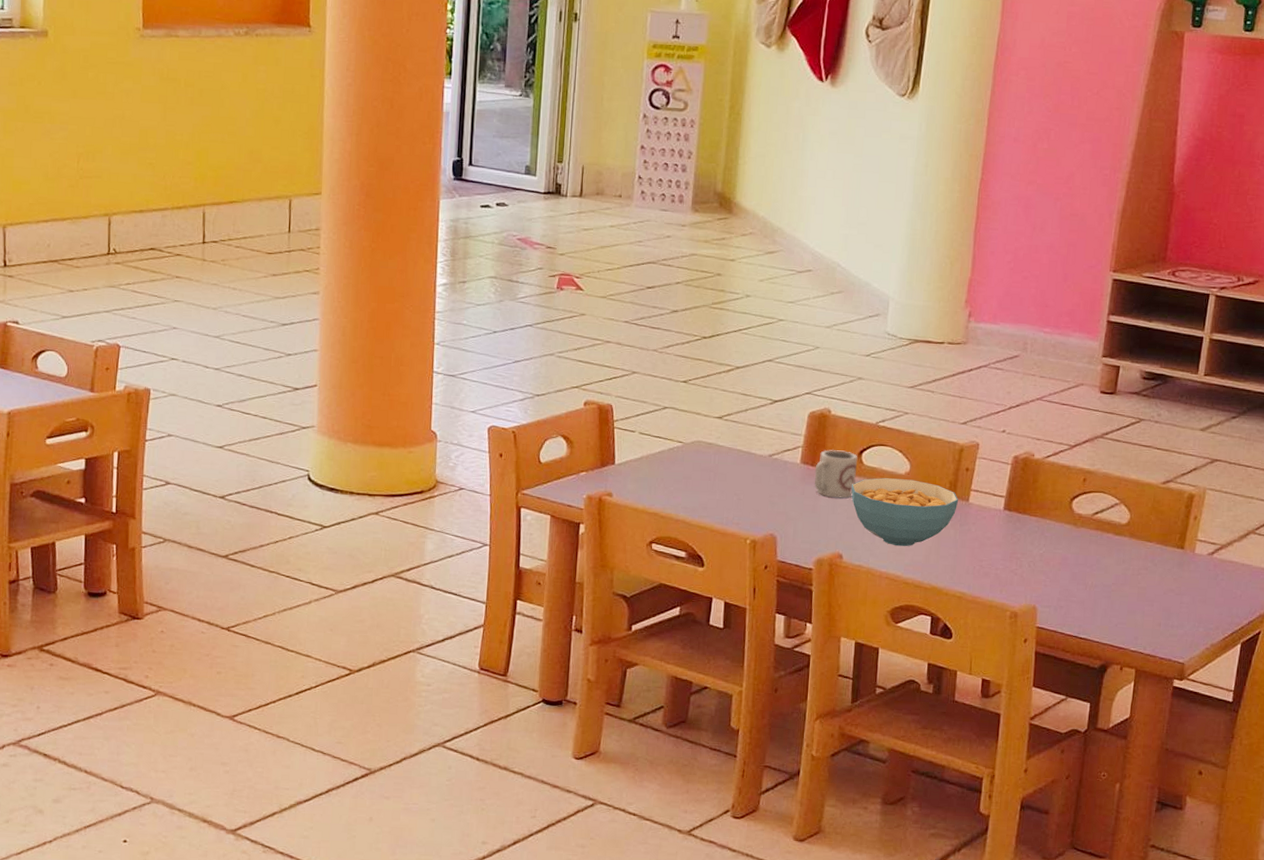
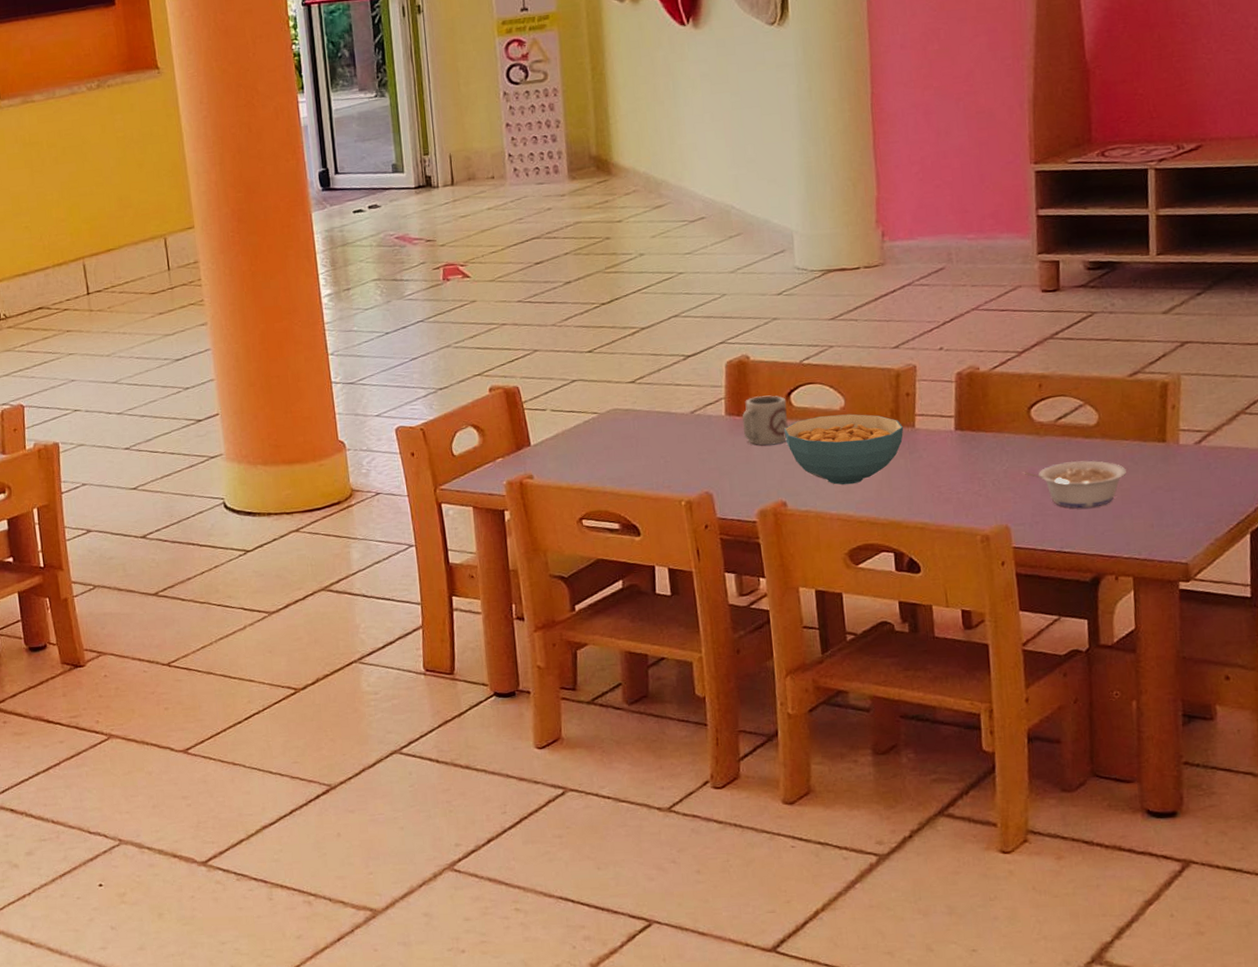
legume: none [1056,554,1146,600] -> present [1022,460,1126,508]

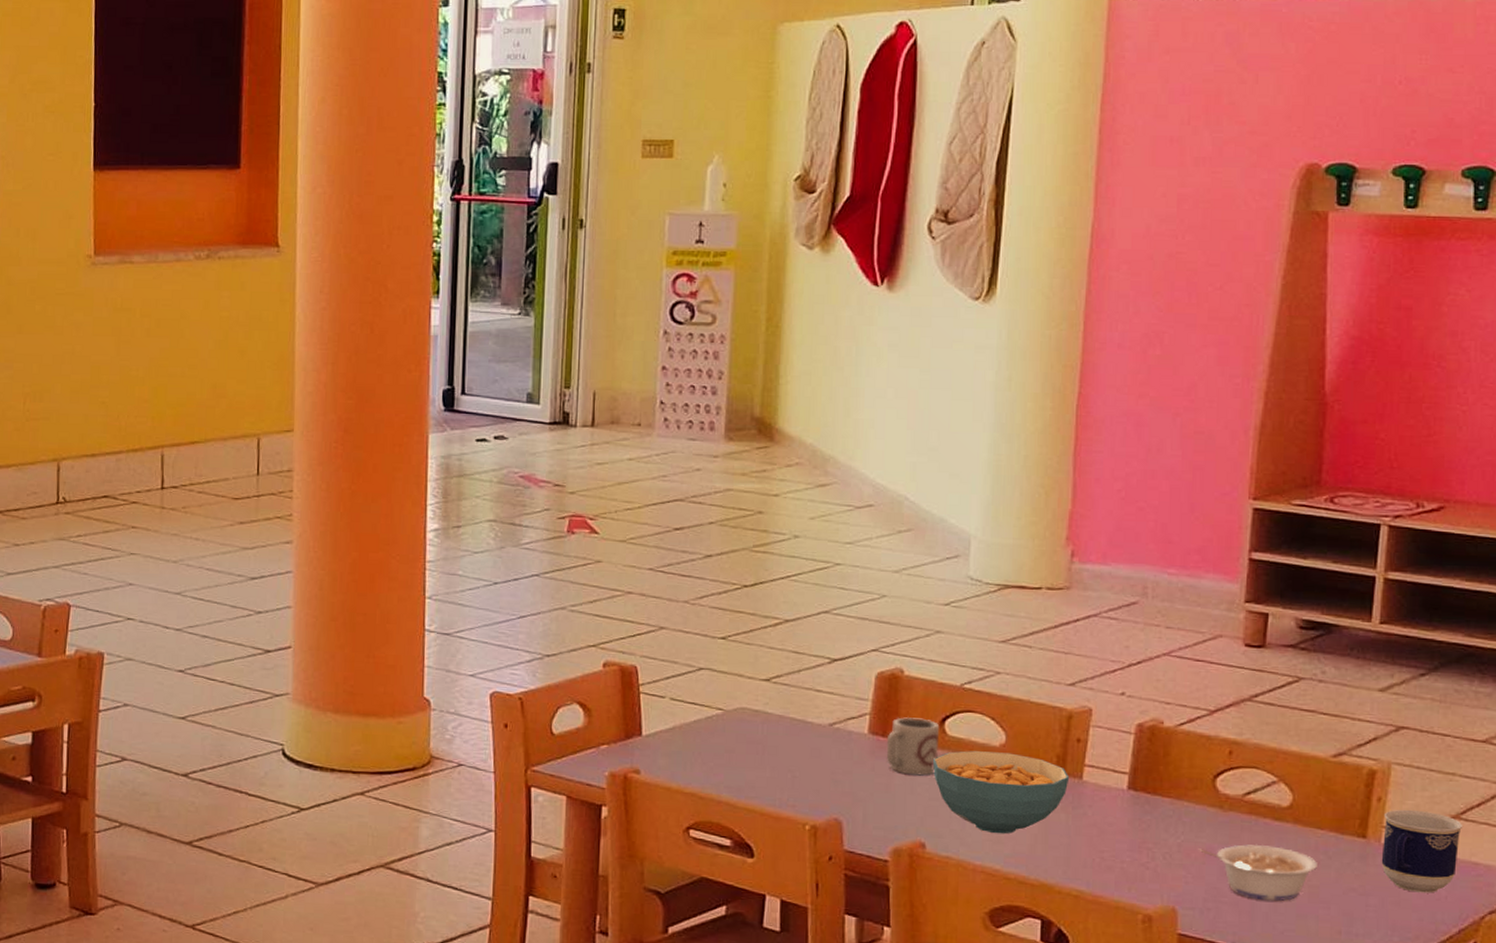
cup: none [1178,411,1249,482] -> present [1381,809,1463,893]

